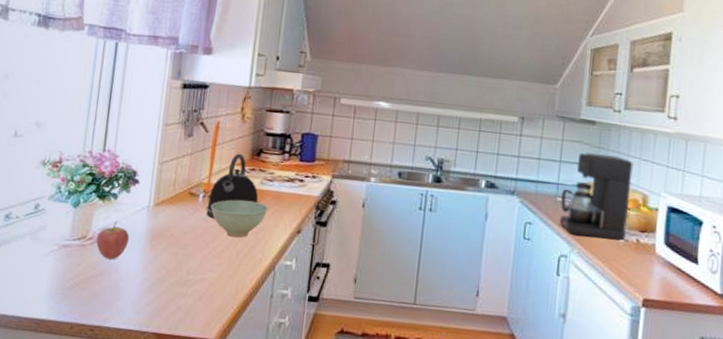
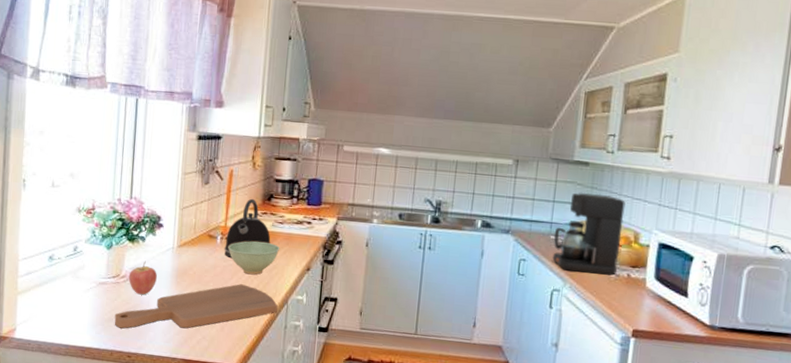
cutting board: none [77,247,264,298] -> present [114,284,278,329]

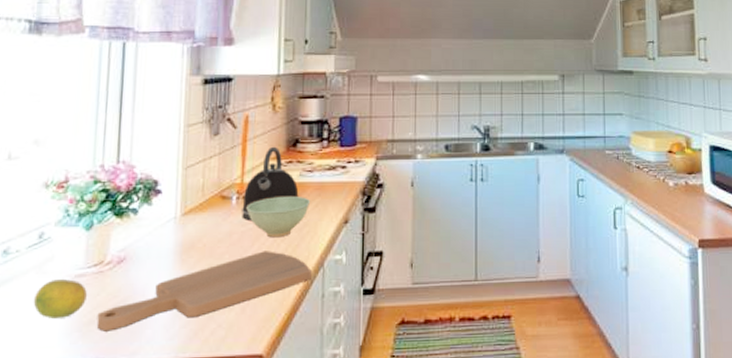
fruit: none [70,283,108,314] -> present [33,278,88,319]
fruit: present [128,260,158,295] -> none [115,238,156,283]
coffee maker: present [552,192,626,276] -> none [608,102,675,186]

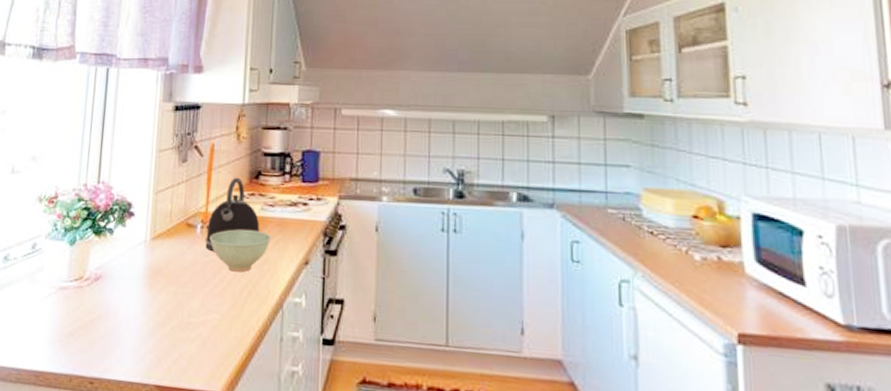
fruit: present [33,278,88,319] -> none [25,288,69,327]
cutting board: present [96,251,312,332] -> none [75,284,271,346]

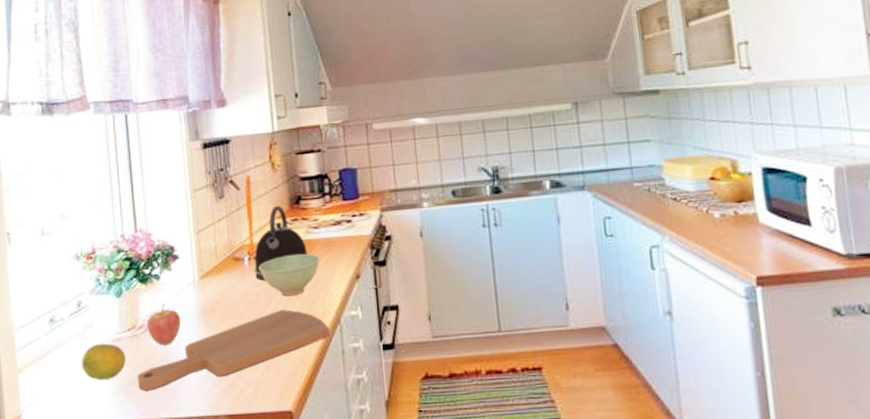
fruit: none [25,288,69,327] -> present [81,342,127,380]
cutting board: none [75,284,271,346] -> present [137,309,330,391]
fruit: none [93,258,127,302] -> present [146,302,182,346]

